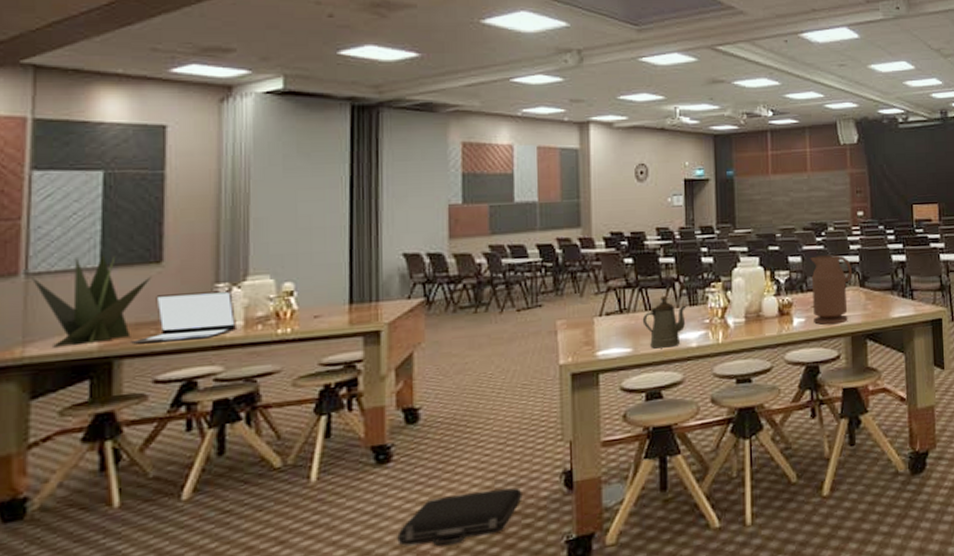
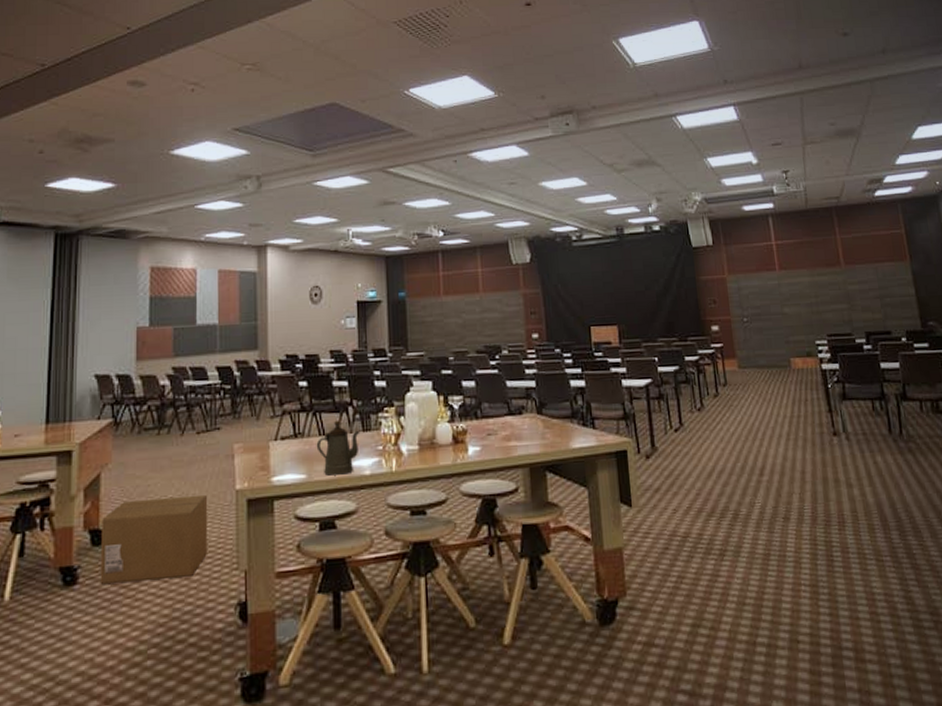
briefcase: present [397,488,523,546] -> none [80,617,198,675]
box: none [415,371,530,462] -> present [100,495,207,585]
water jug: present [810,254,852,325] -> none [484,379,528,455]

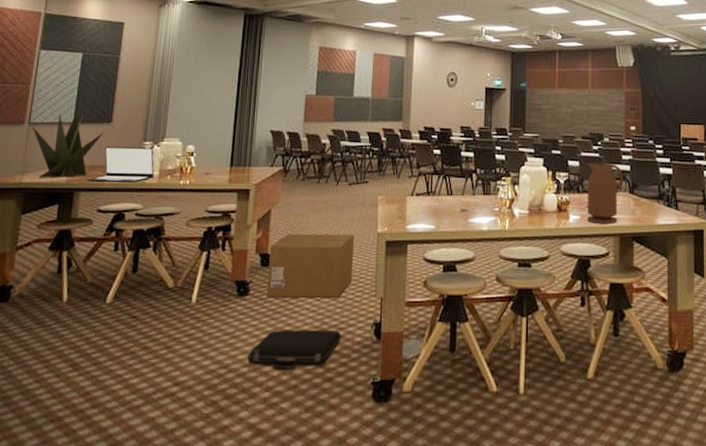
briefcase: none [80,617,198,675] -> present [247,330,342,369]
coffee pot: present [316,420,360,476] -> none [444,184,481,228]
water jug: none [484,379,528,455] -> present [587,162,623,225]

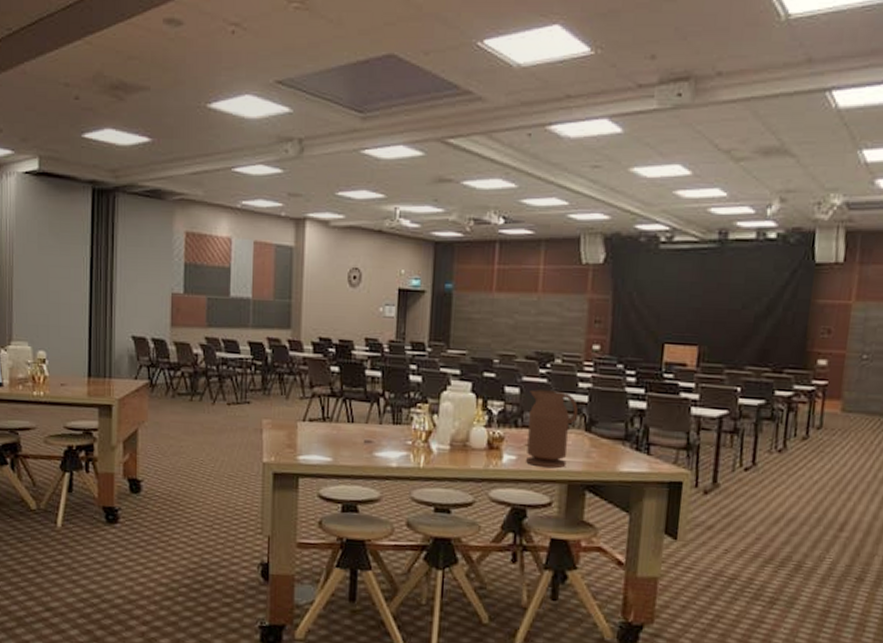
briefcase: present [247,330,342,369] -> none [121,562,224,605]
box: present [266,234,354,298] -> none [138,458,235,533]

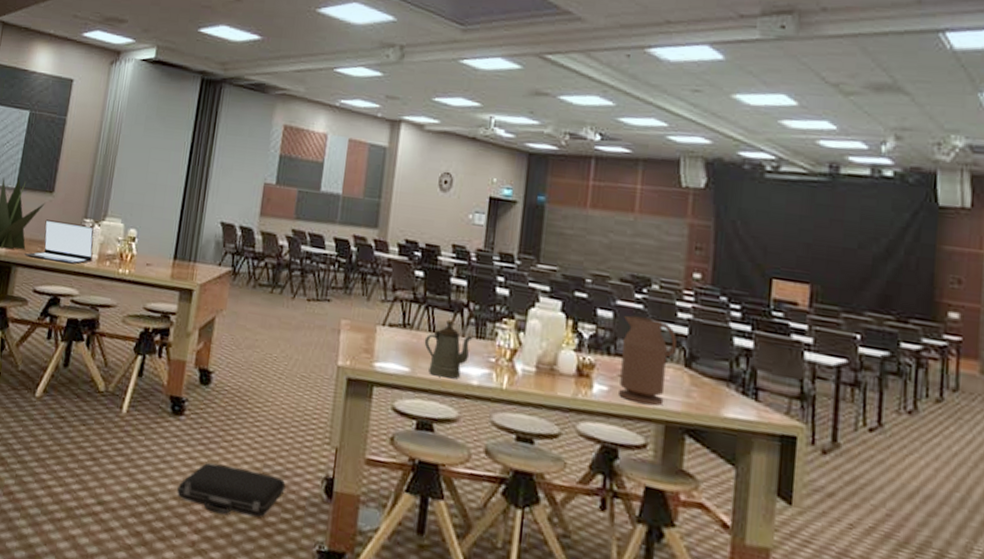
briefcase: none [121,562,224,605] -> present [177,462,286,516]
coffee pot: none [344,409,390,463] -> present [424,319,473,379]

